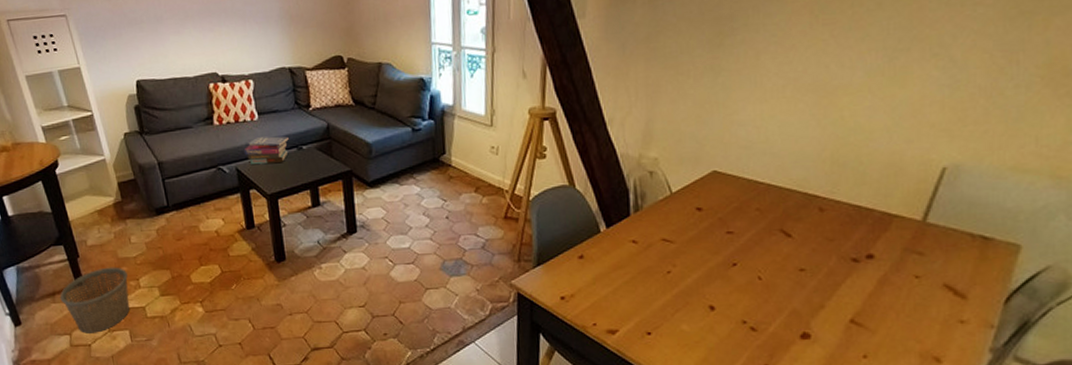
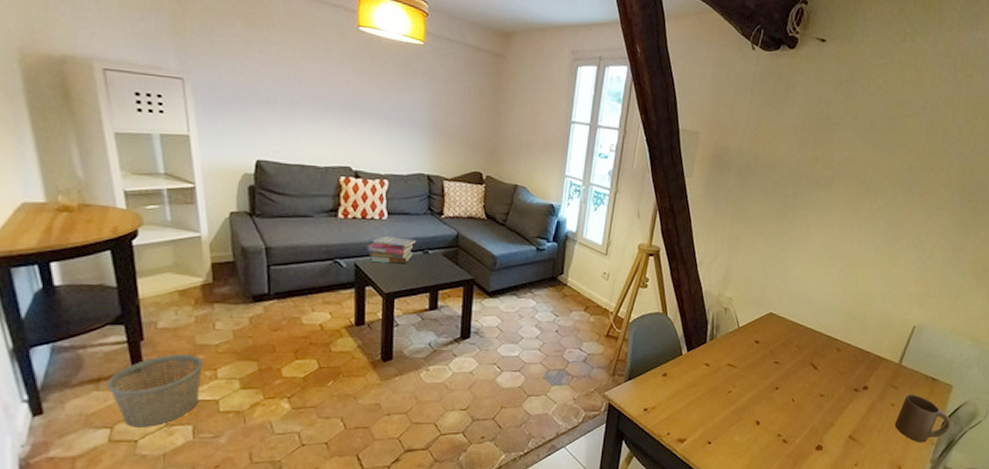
cup: none [923,260,1023,326] -> present [894,394,951,443]

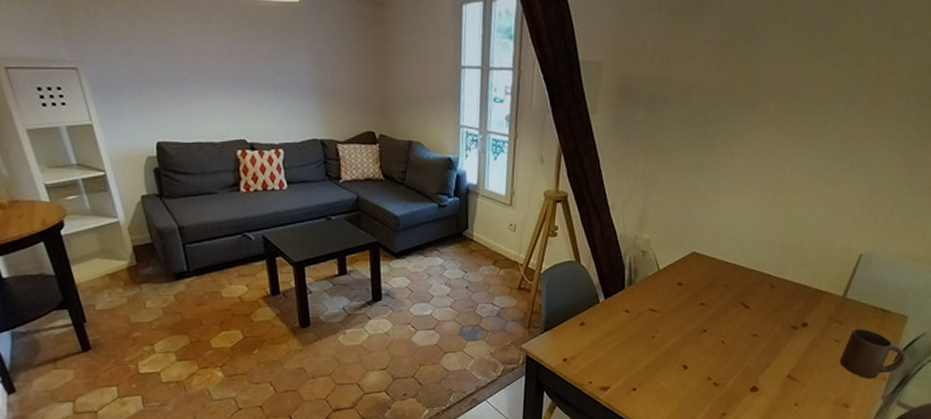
basket: present [106,353,203,427] -> none [62,332,142,400]
books: present [366,236,416,264] -> none [271,206,318,233]

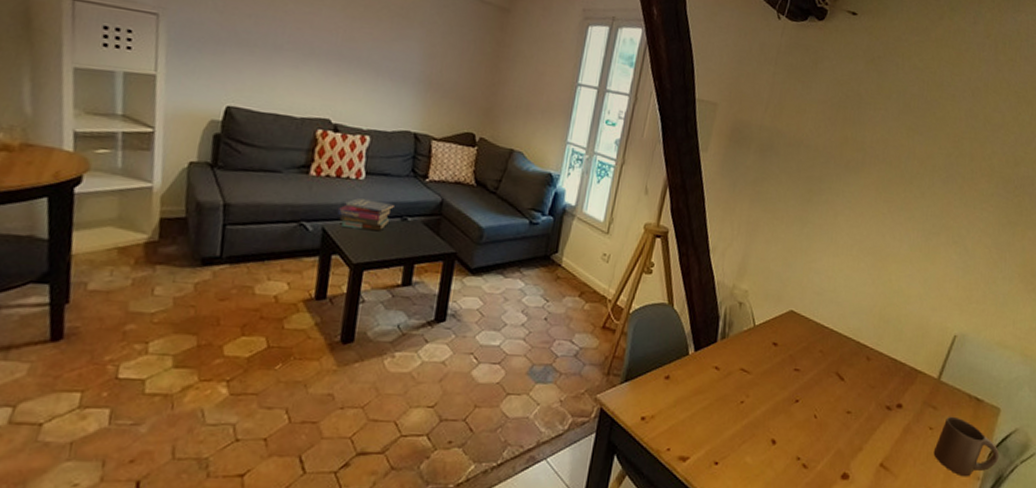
books: none [271,206,318,233] -> present [336,198,394,232]

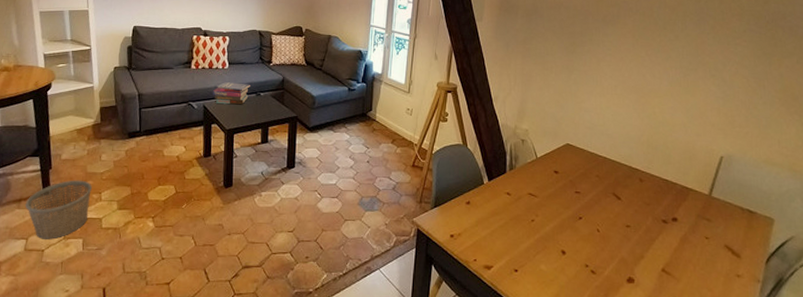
basket: none [16,321,134,408] -> present [25,180,92,240]
cup: present [933,416,1000,477] -> none [712,227,778,280]

